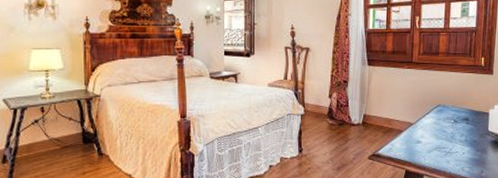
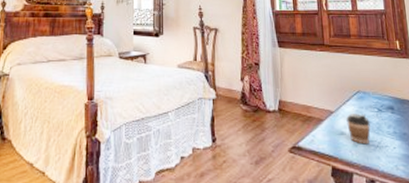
coffee cup: none [424,125,446,151] -> present [346,114,371,145]

